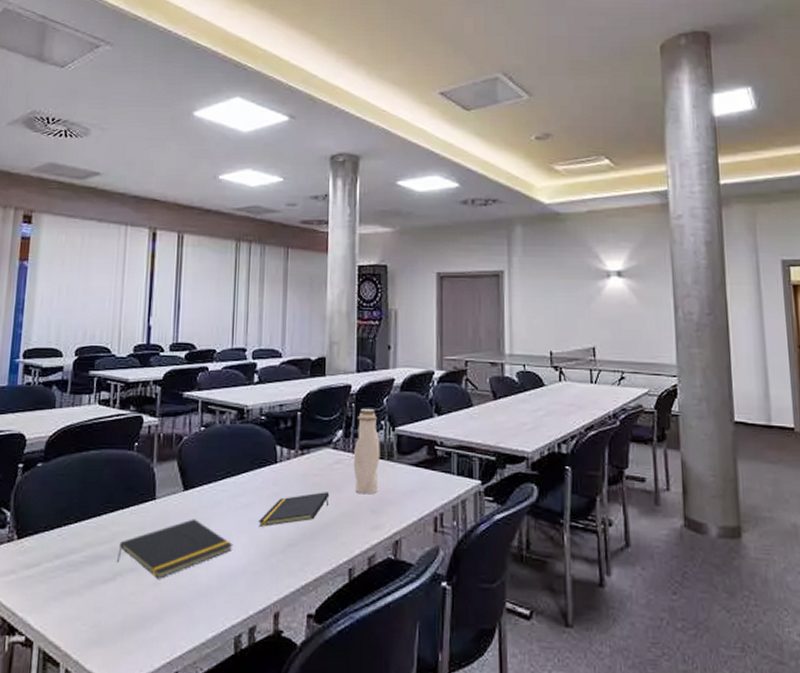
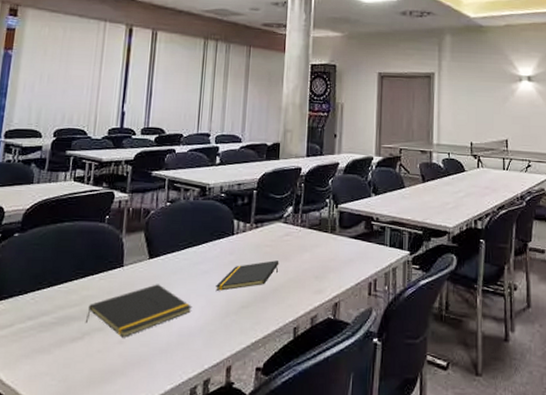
water bottle: present [353,408,380,495] -> none [300,188,325,263]

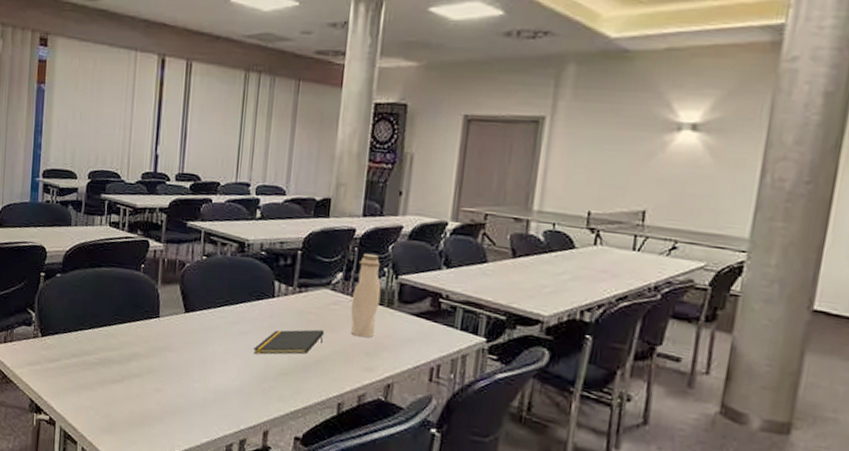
notepad: present [85,284,192,338] -> none [124,338,229,387]
water bottle: none [300,188,325,263] -> present [350,253,381,338]

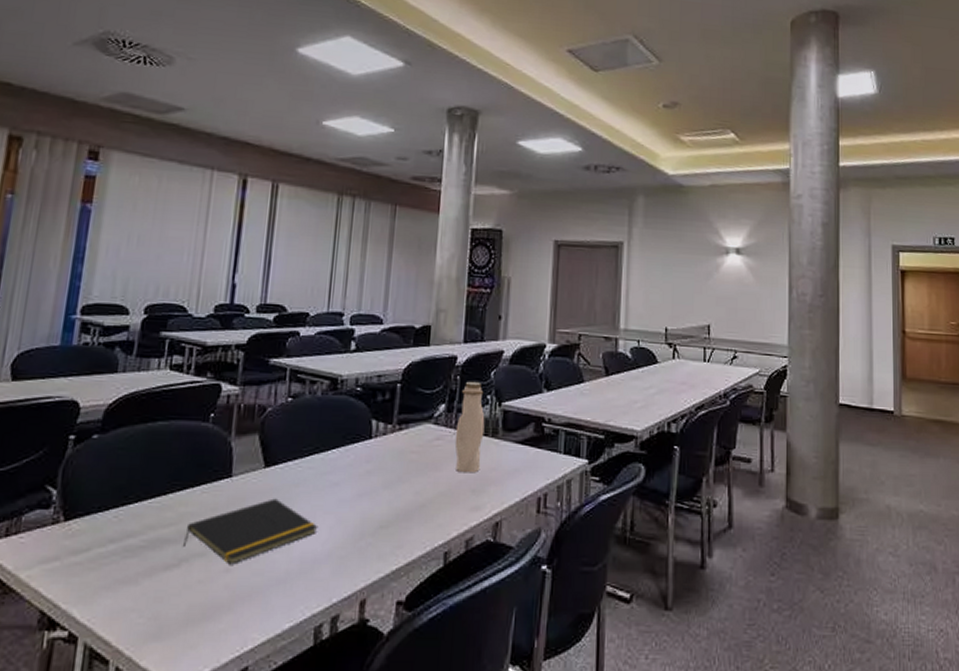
notepad: none [124,338,229,387] -> present [182,498,319,565]
notepad: present [253,329,325,355] -> none [348,470,428,507]

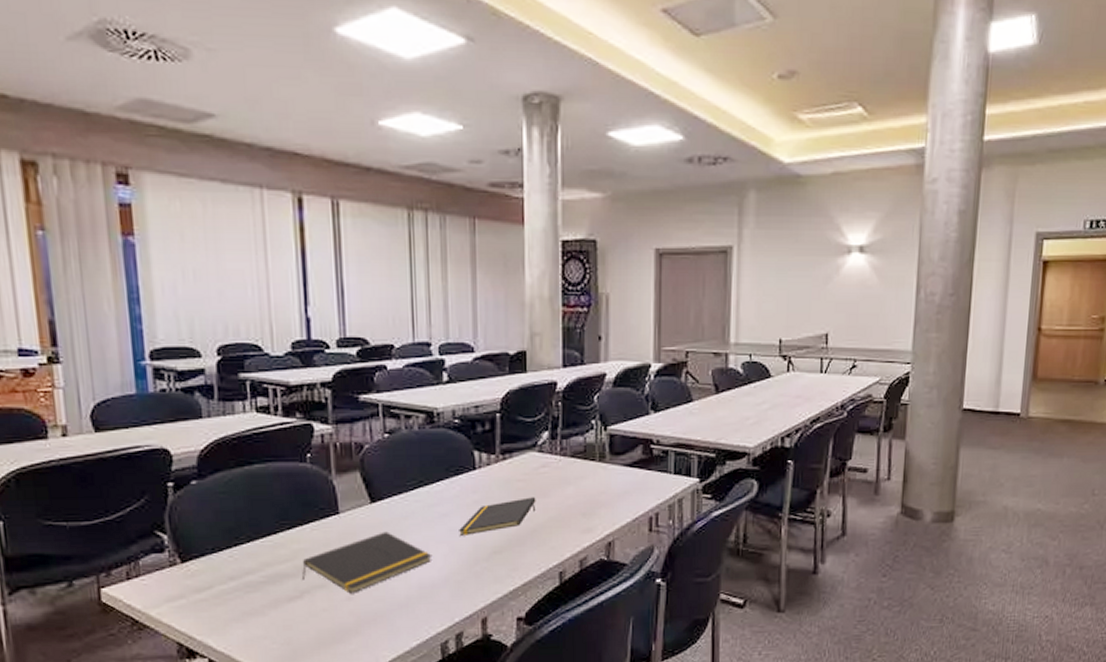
notepad: none [348,470,428,507] -> present [459,497,536,536]
water bottle: present [454,381,485,473] -> none [561,406,591,498]

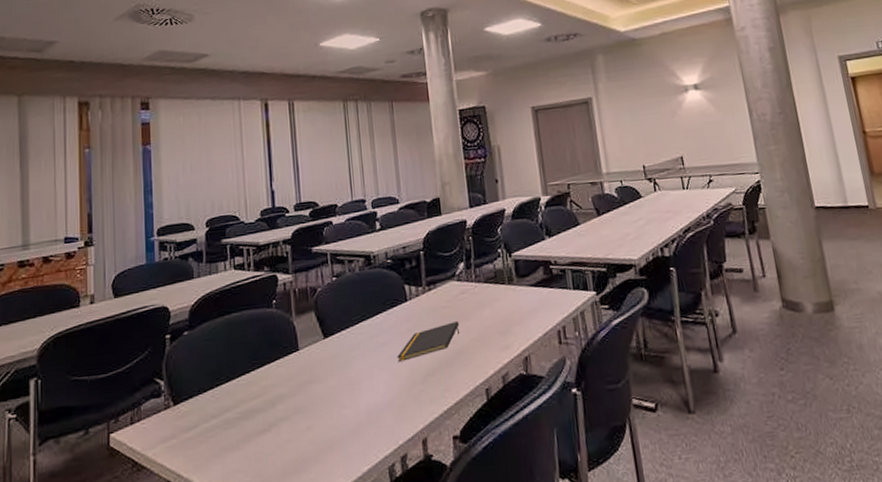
notepad: present [301,531,433,594] -> none [269,363,377,424]

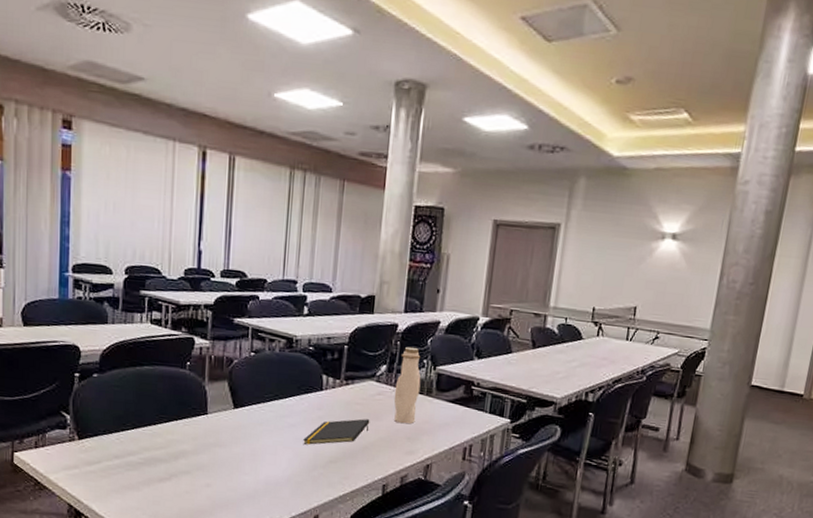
water bottle: none [475,239,504,319] -> present [393,346,421,424]

